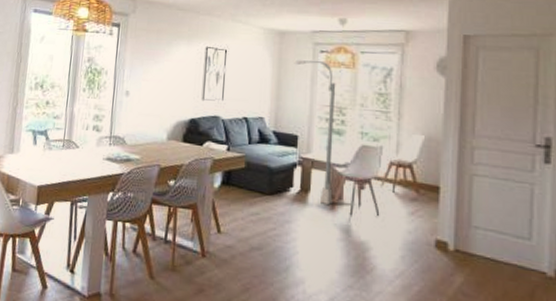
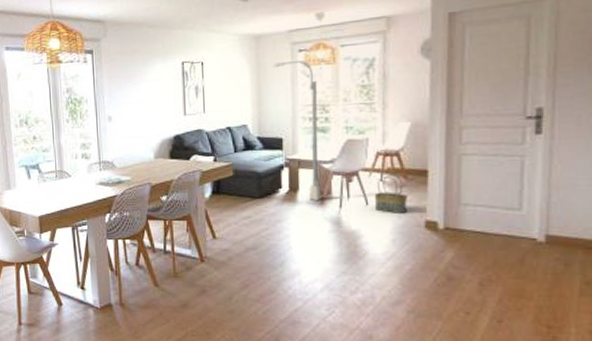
basket: none [385,186,420,229] -> present [374,174,408,213]

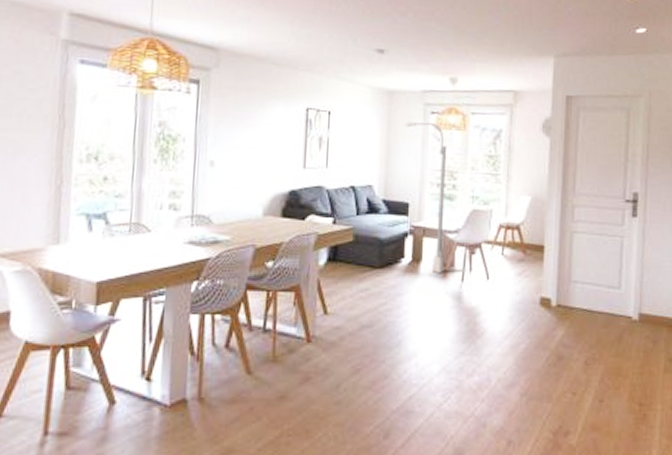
basket: present [374,174,408,213] -> none [494,248,526,289]

